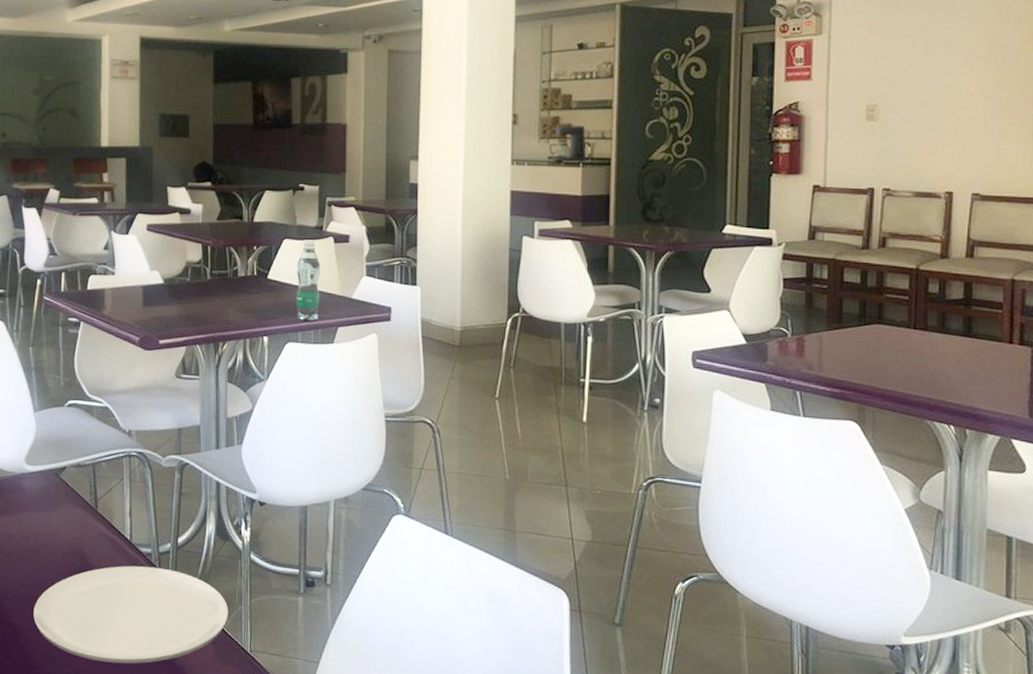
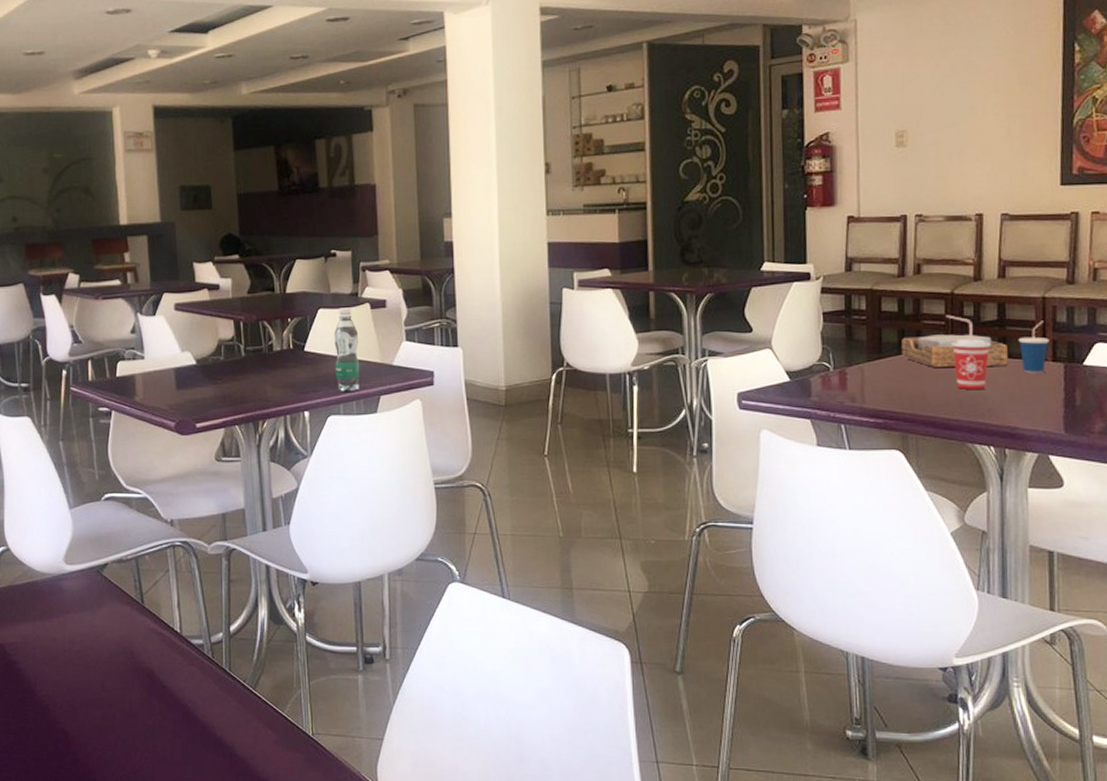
plate: present [33,565,229,664] -> none [84,658,287,760]
coffee maker: present [549,125,587,162] -> none [584,171,622,210]
napkin holder: none [863,309,973,347] -> present [901,334,1008,368]
beverage cup: none [910,290,956,367] -> present [946,314,992,389]
cup: none [984,303,1017,356] -> present [1018,320,1049,374]

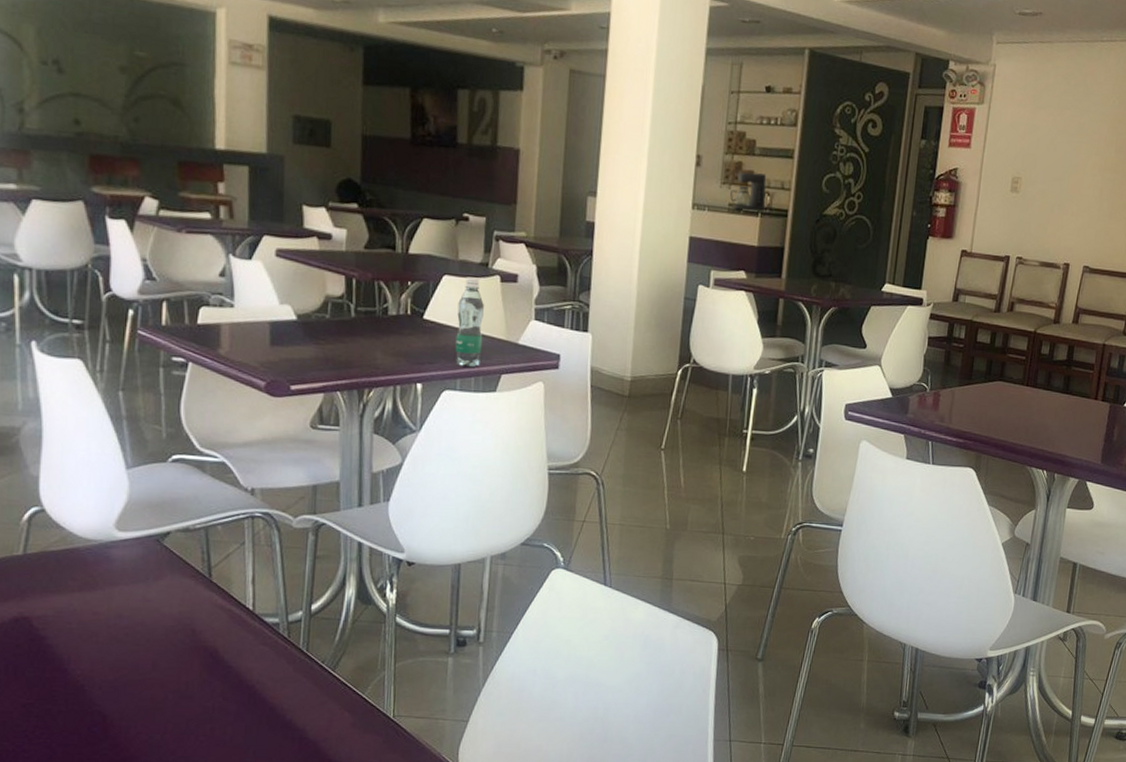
coffee maker: none [584,171,622,210] -> present [730,172,767,211]
napkin holder: present [901,334,1008,368] -> none [987,367,1070,402]
beverage cup: present [946,314,992,389] -> none [1026,351,1059,420]
cup: present [1018,320,1049,374] -> none [1078,364,1102,411]

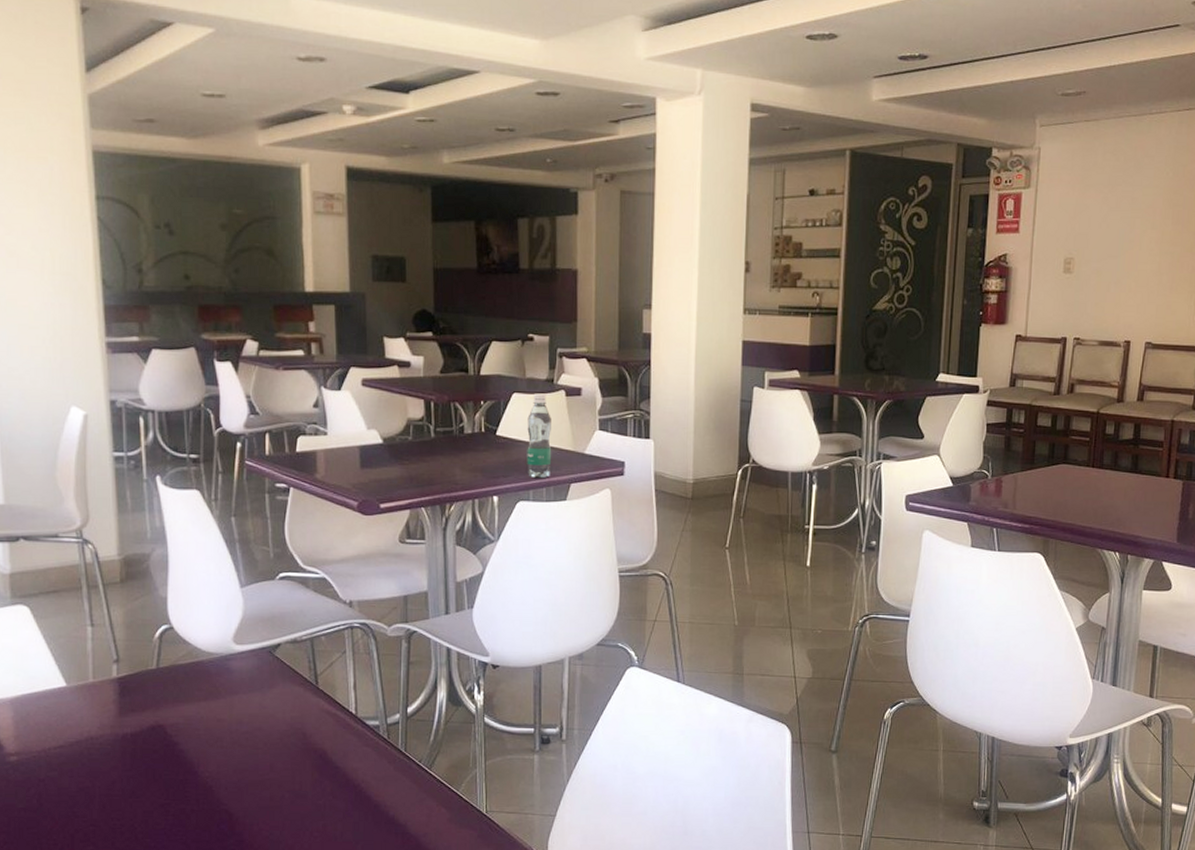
coffee maker: present [730,172,767,211] -> none [780,274,816,312]

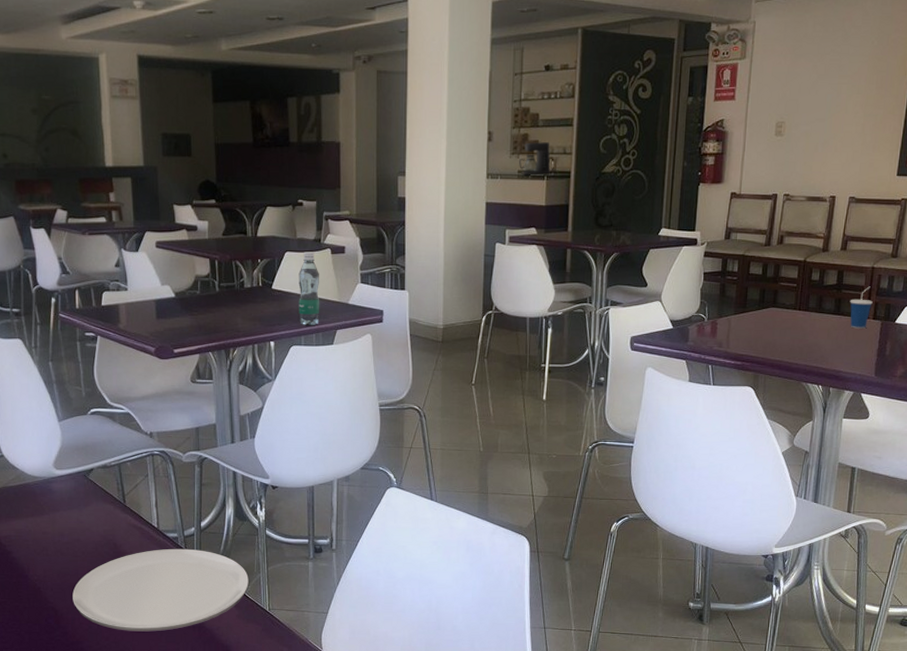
plate: none [251,739,463,839] -> present [72,548,249,632]
coffee maker: none [780,274,816,312] -> present [519,142,551,176]
cup: none [1148,441,1173,489] -> present [850,286,873,329]

